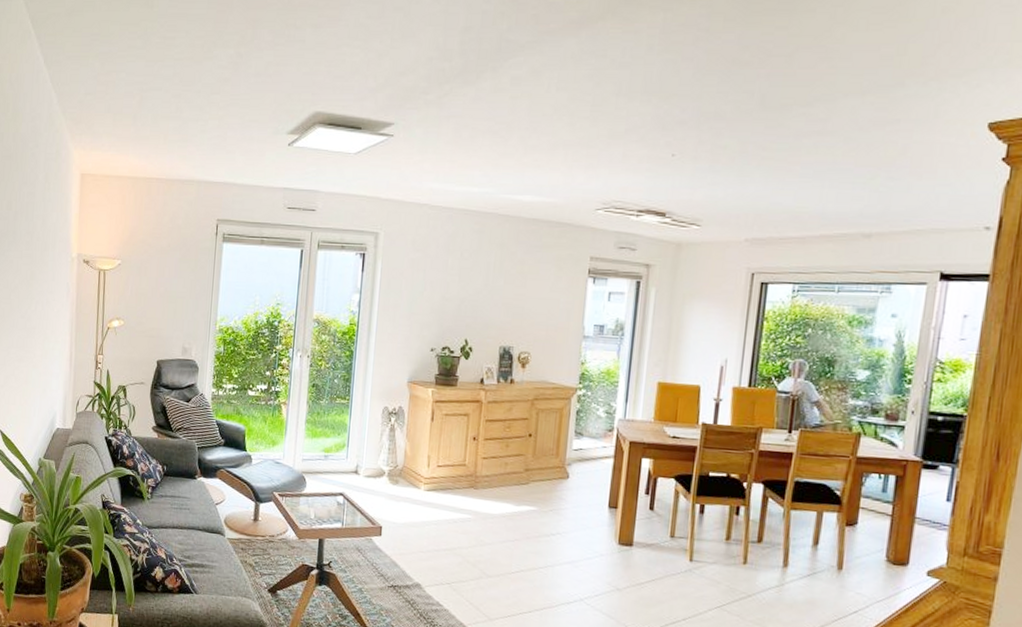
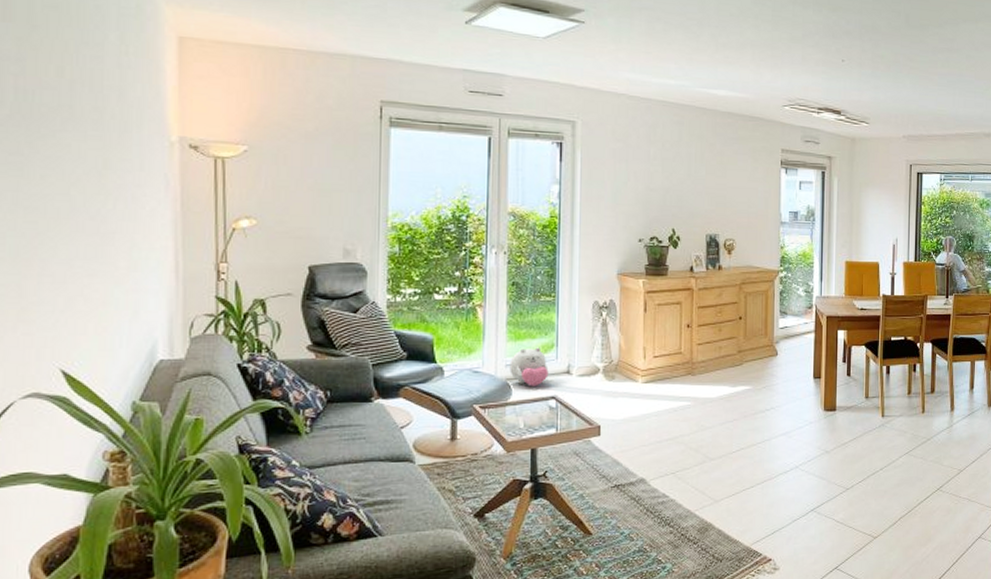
plush toy: none [305,445,339,482] -> present [510,347,549,387]

